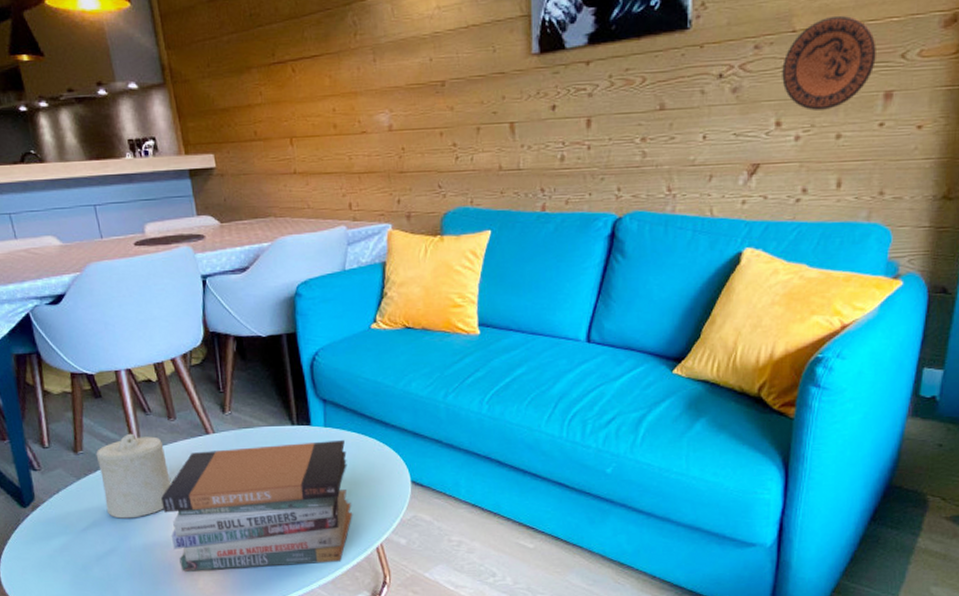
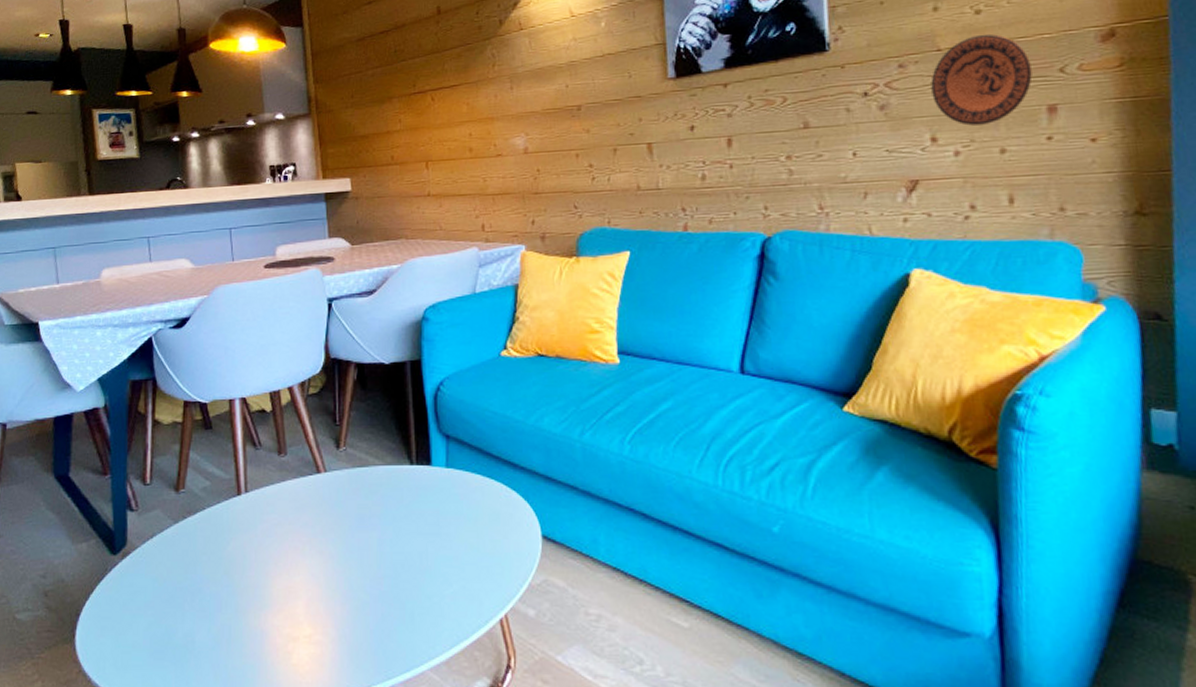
candle: present [96,433,172,519] -> none [198,470,274,572]
book stack: present [161,439,353,572] -> none [262,483,474,642]

